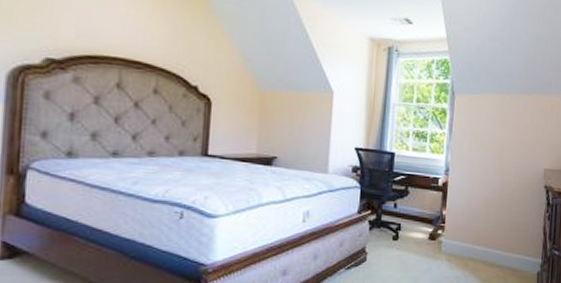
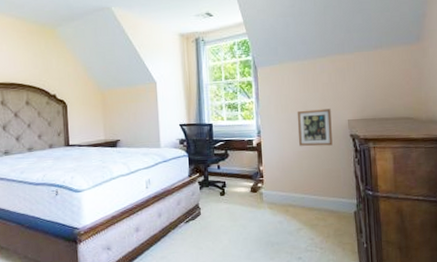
picture frame: none [489,151,528,195] -> present [297,109,333,147]

